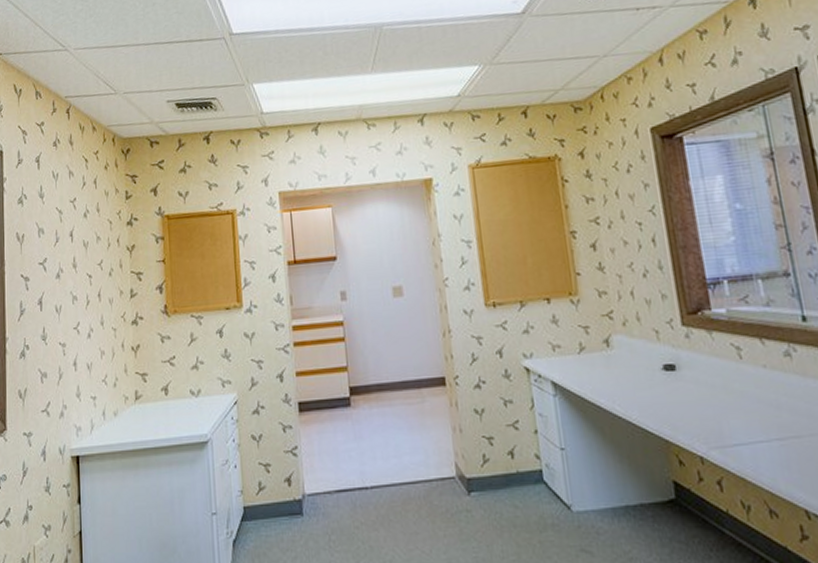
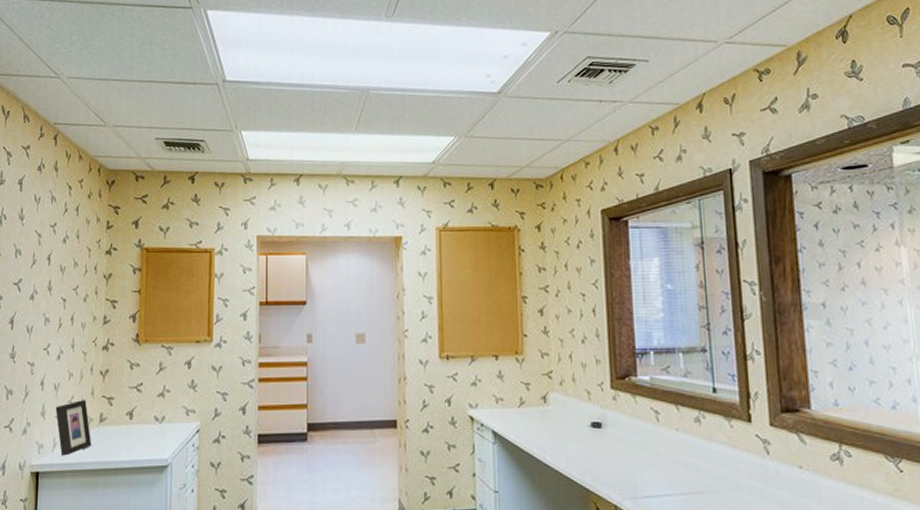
picture frame: none [90,378,130,438] -> present [55,400,92,456]

